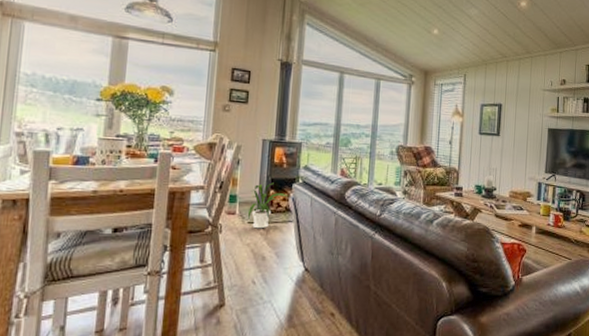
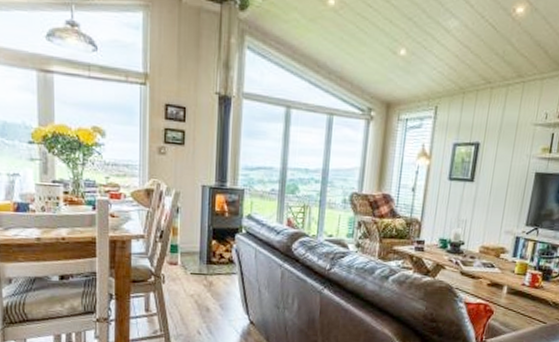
house plant: present [247,182,289,229] -> none [190,232,232,281]

